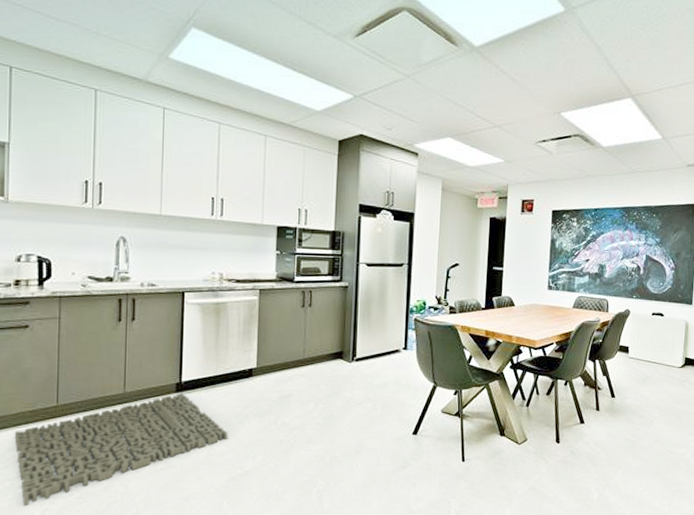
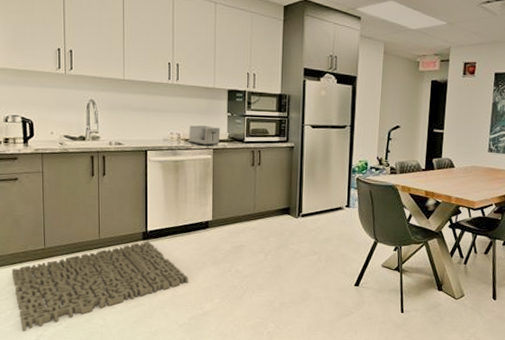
toaster: none [232,263,268,287] -> present [189,125,220,147]

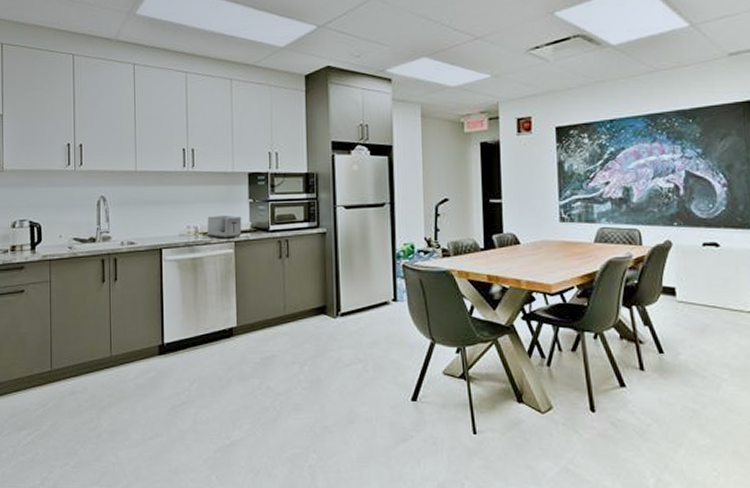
floor mat: present [11,241,189,332] -> none [15,356,213,475]

